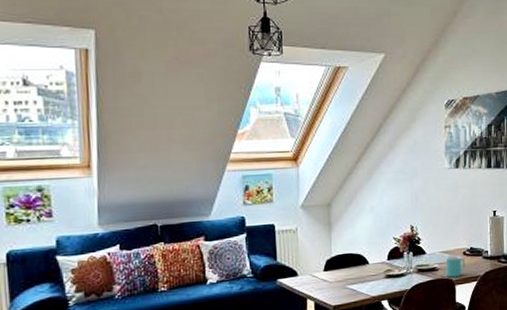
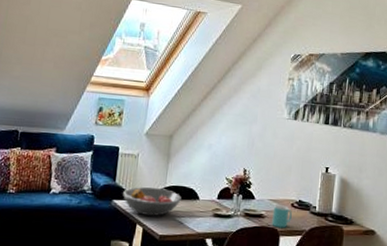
fruit bowl: none [286,259,350,289] -> present [122,186,181,216]

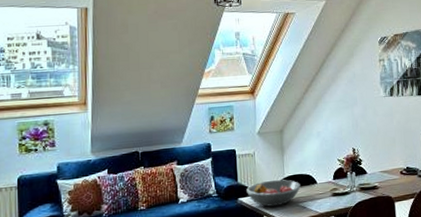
mug: present [272,205,292,228] -> none [384,174,403,195]

